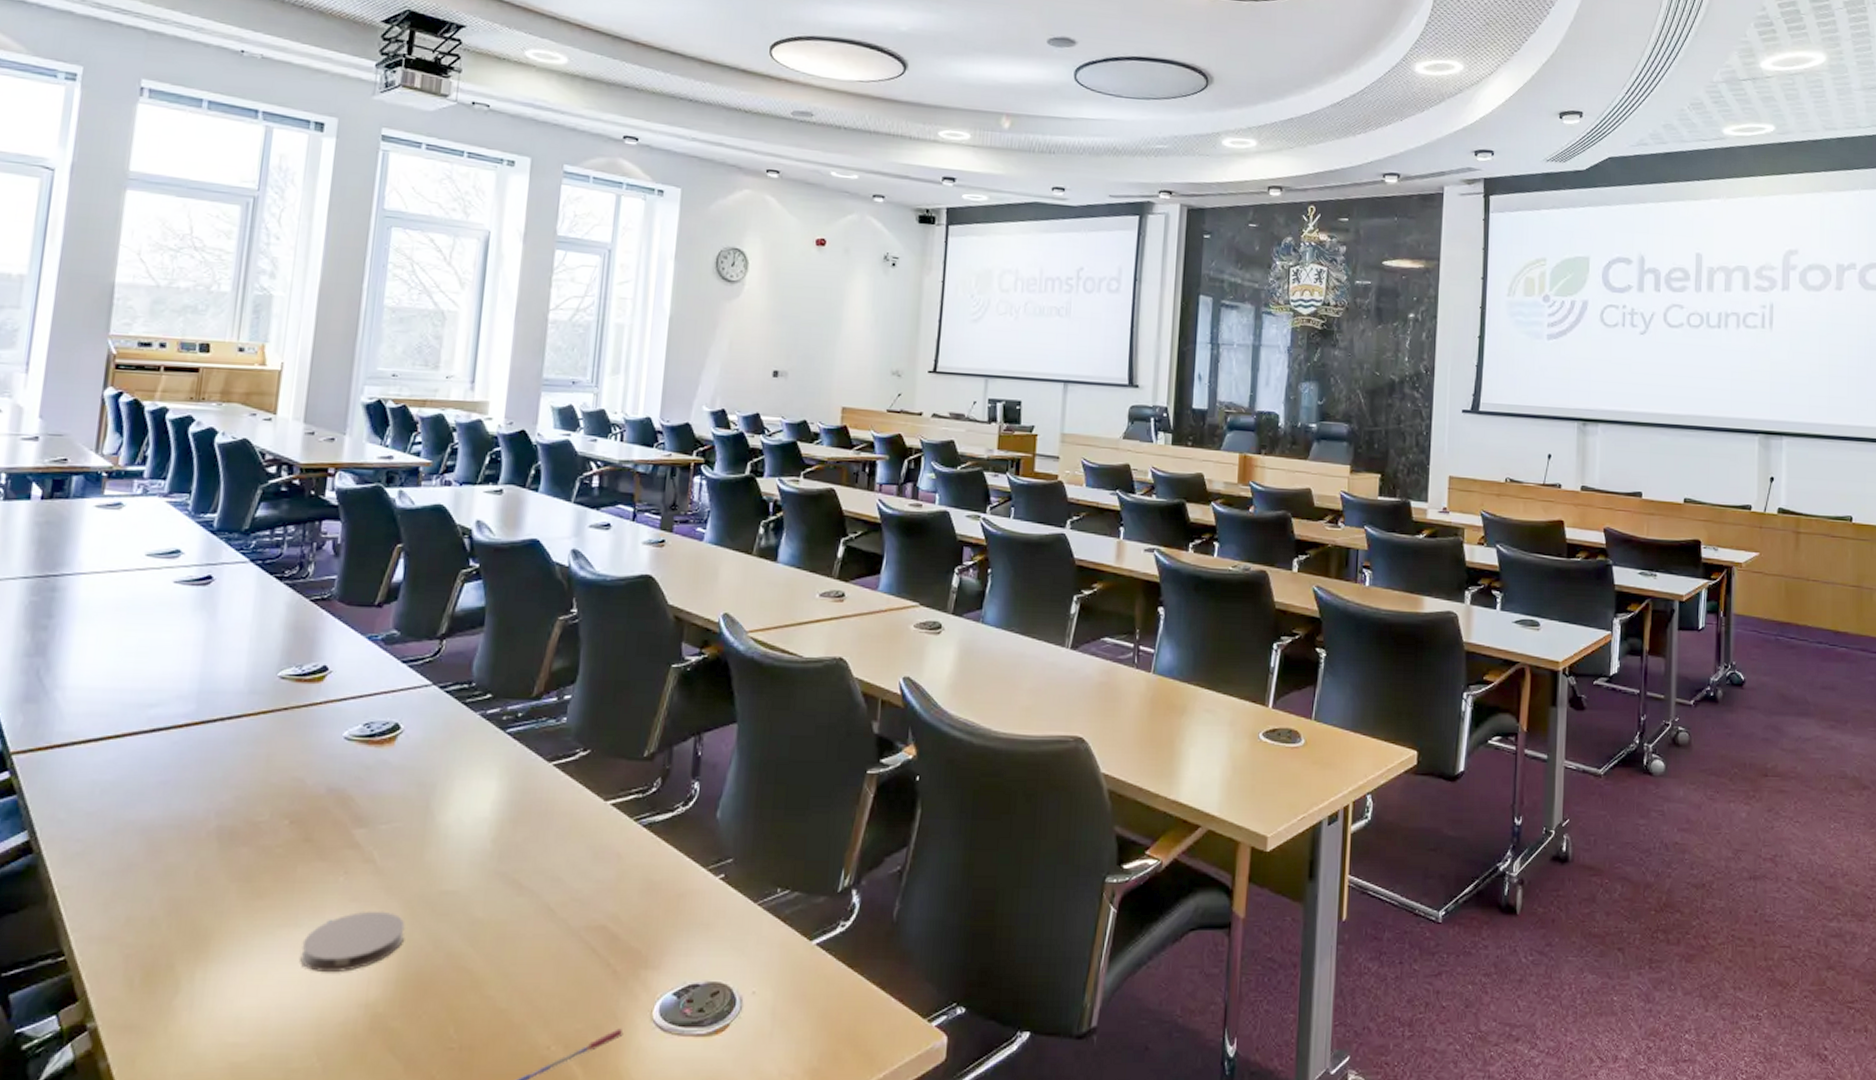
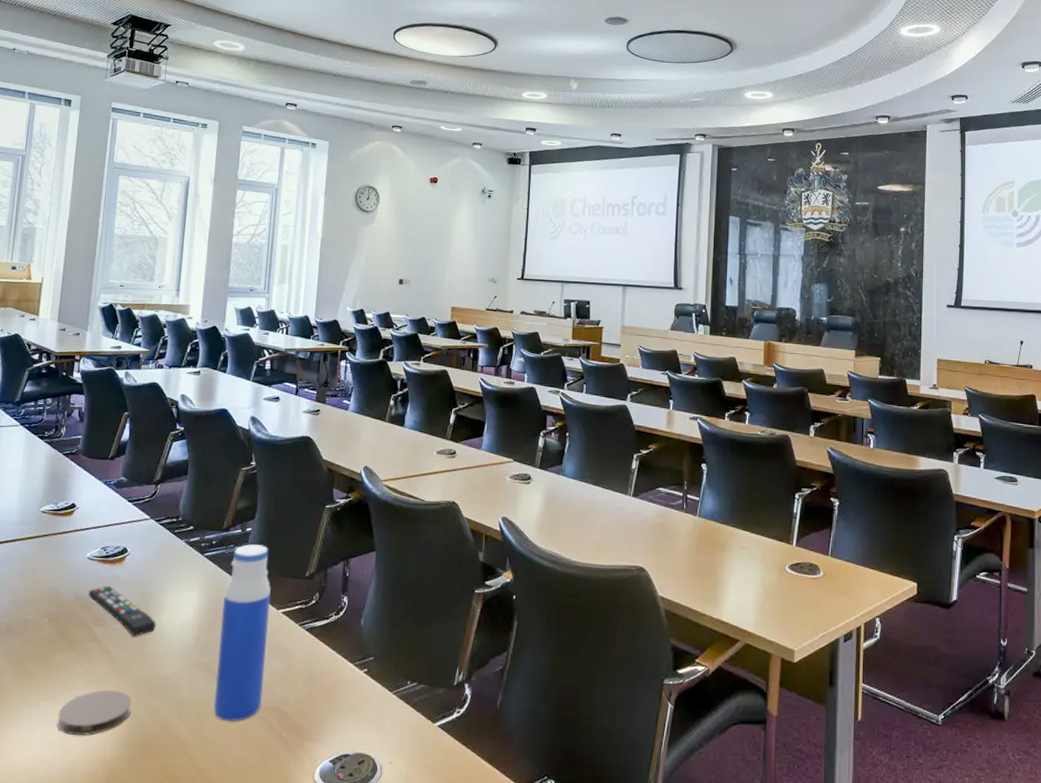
remote control: none [345,774,439,841] -> present [88,585,156,637]
water bottle: none [518,716,597,948] -> present [214,544,271,722]

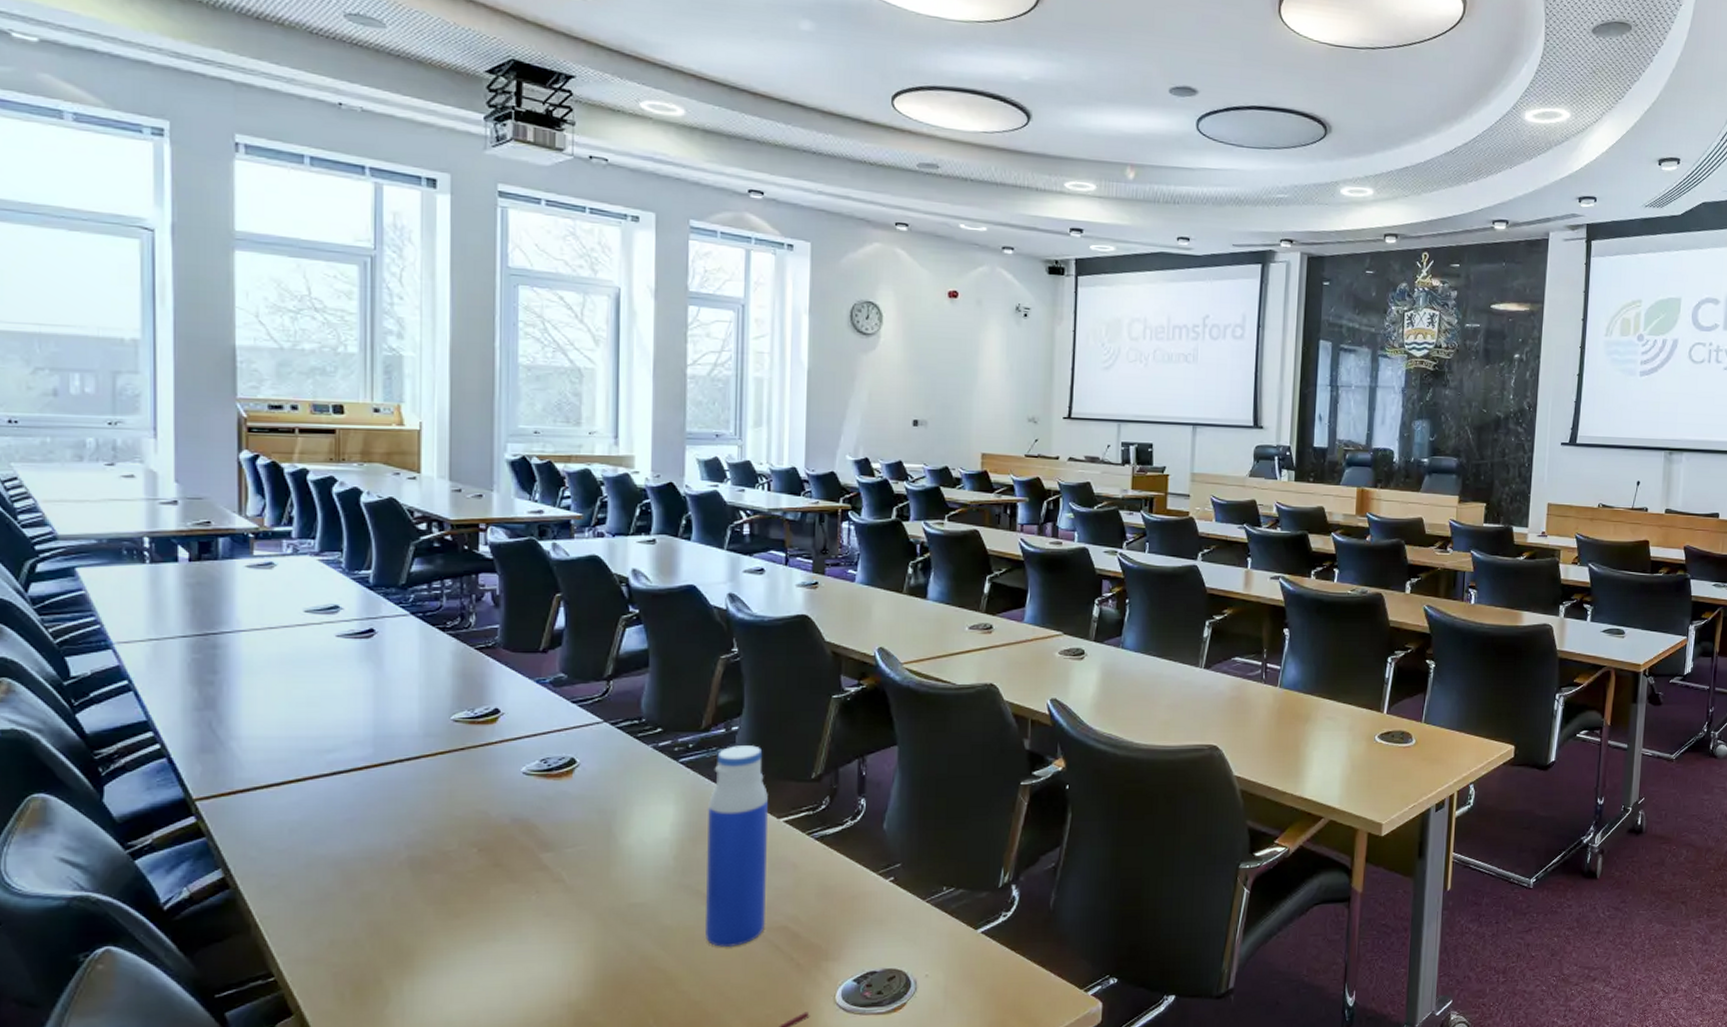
coaster: present [57,689,132,735] -> none [502,923,599,978]
remote control: present [88,585,156,637] -> none [528,804,622,862]

